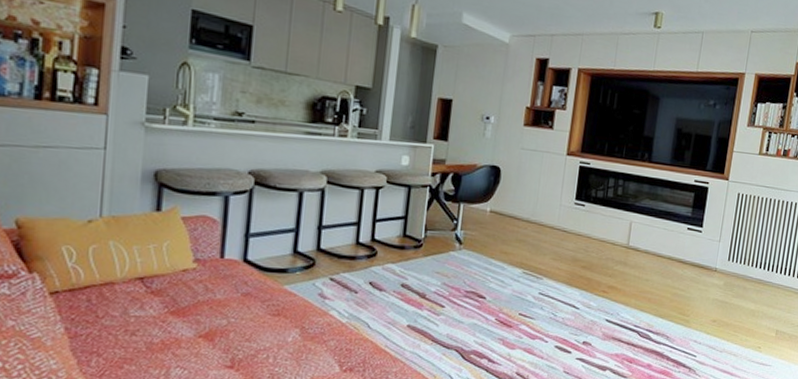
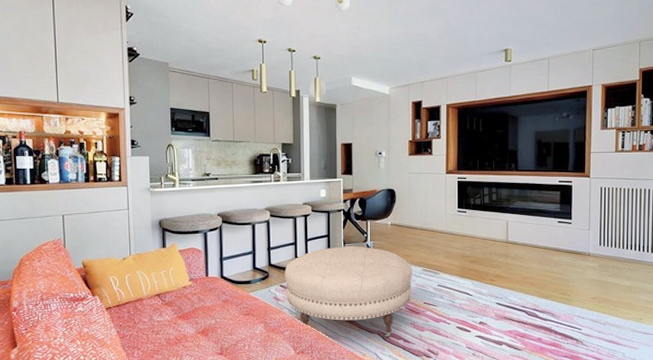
ottoman: none [337,233,510,355] -> present [285,246,412,337]

